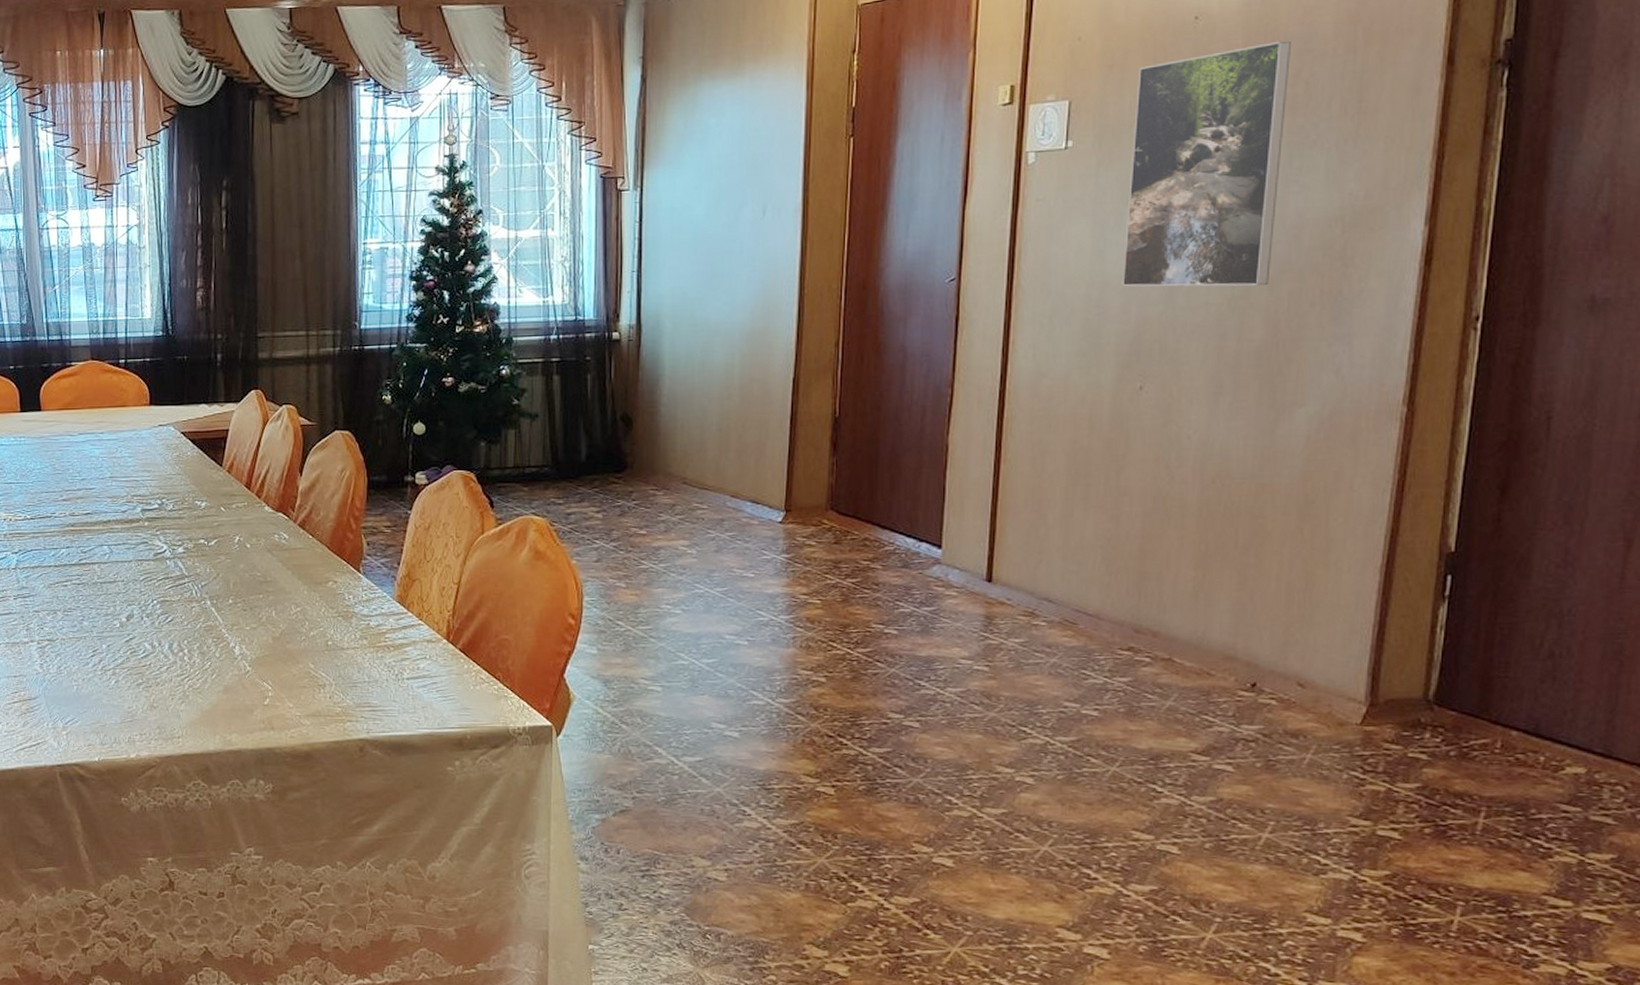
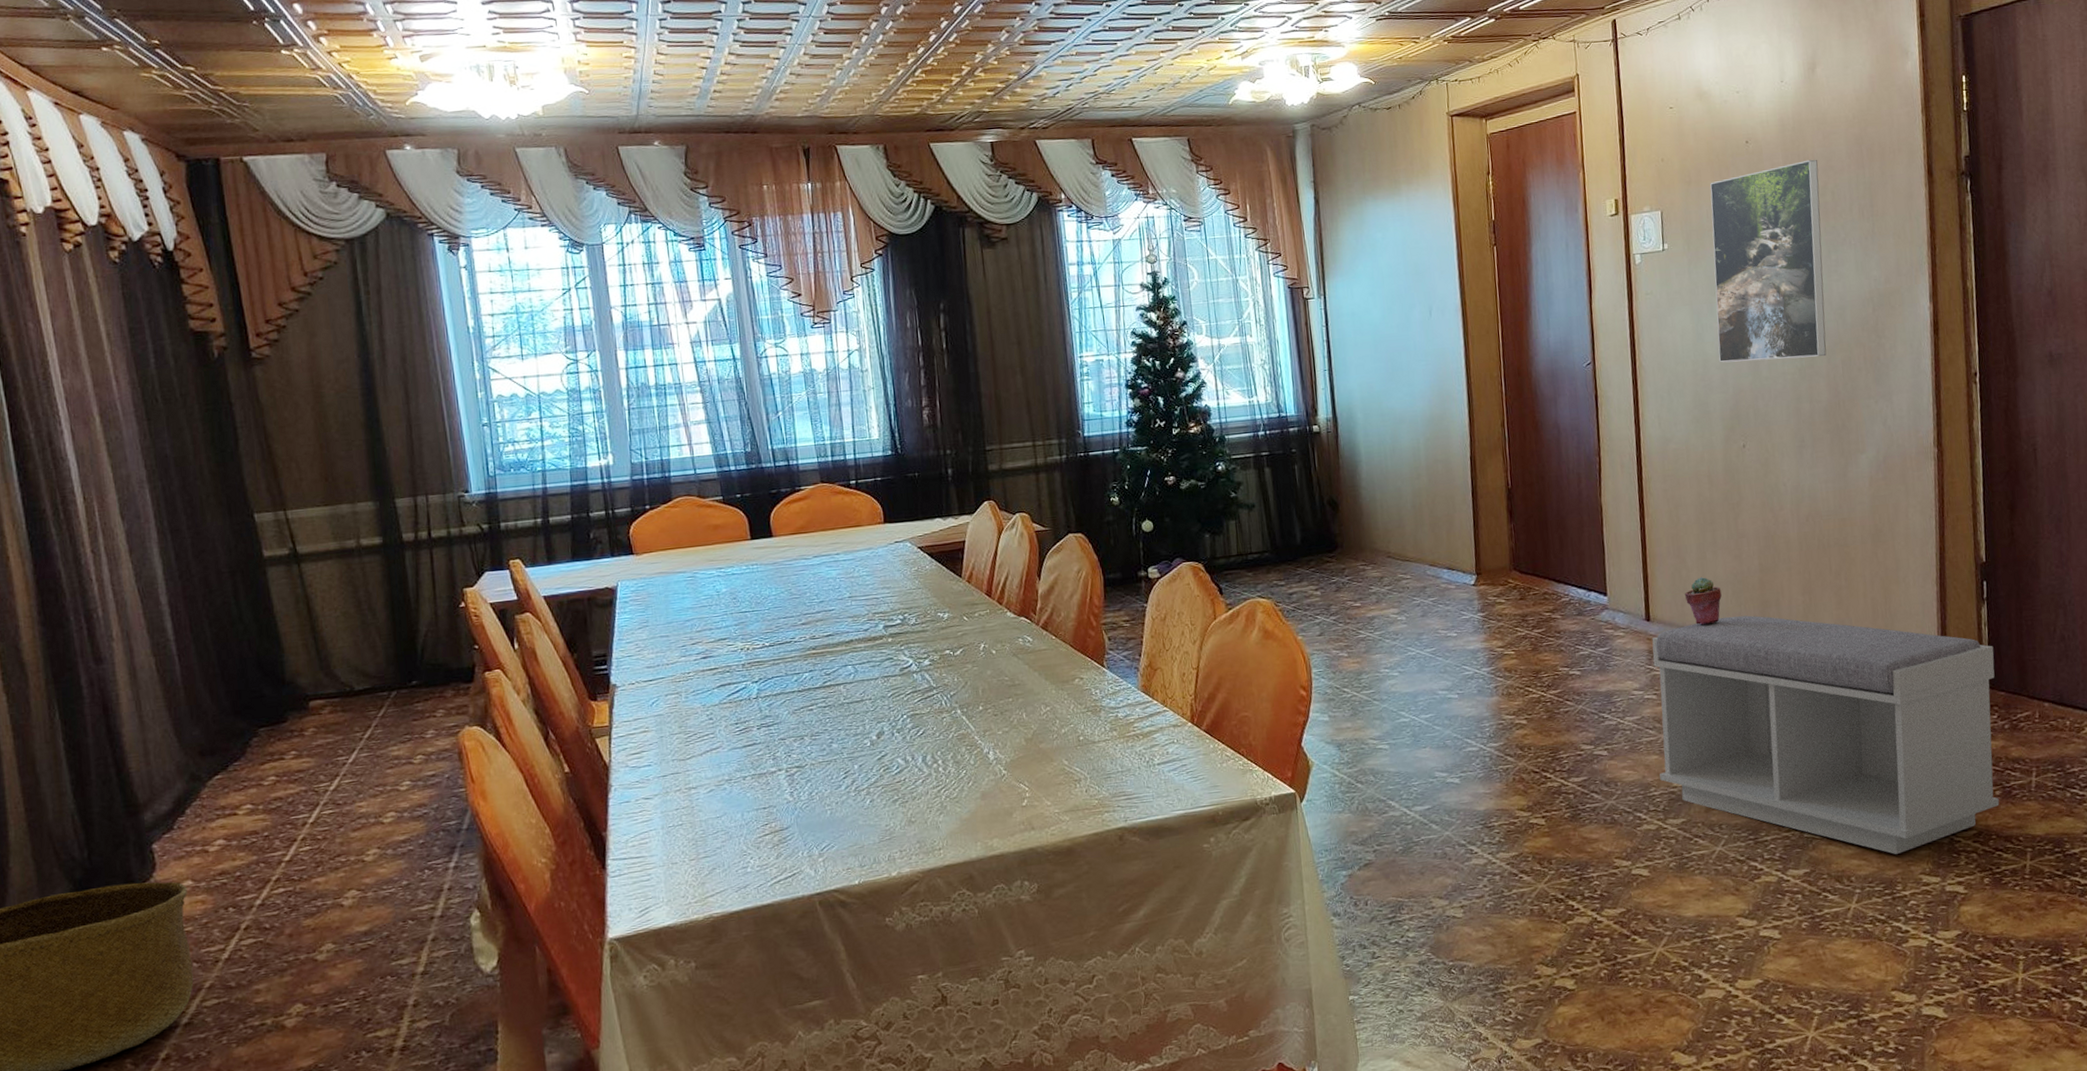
bench: none [981,586,1450,886] -> present [1652,615,2000,855]
potted succulent: none [1039,537,1087,593] -> present [1684,576,1722,625]

